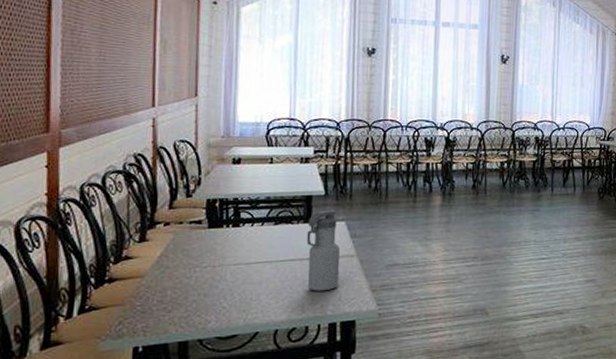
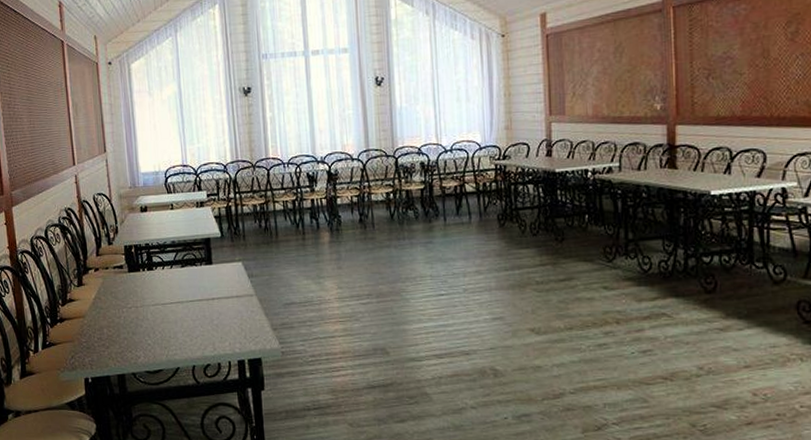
water bottle: present [306,210,341,291] -> none [209,251,243,330]

